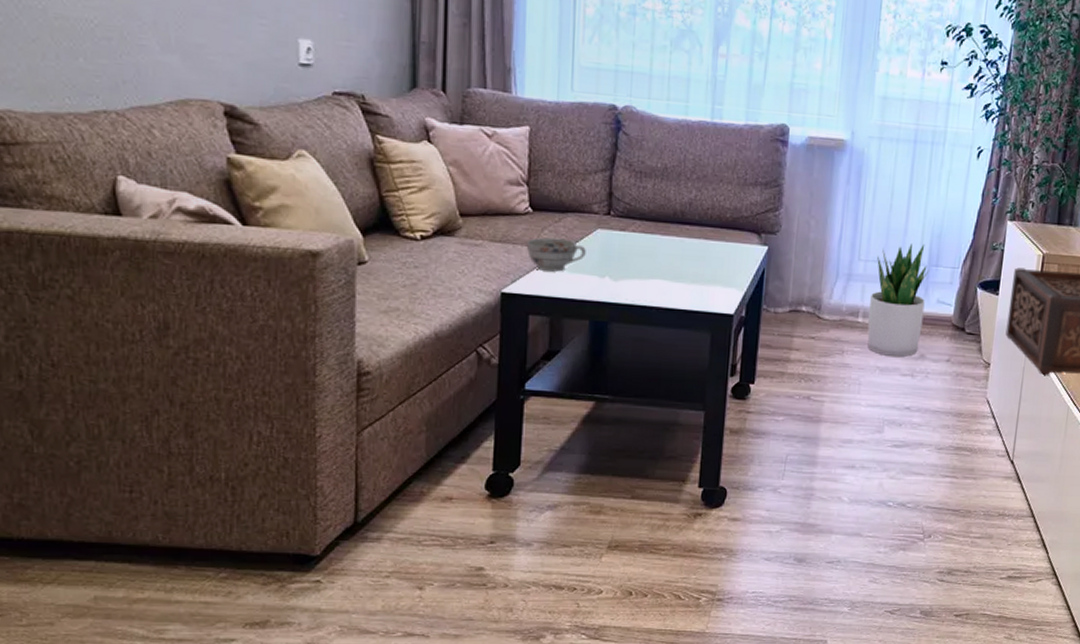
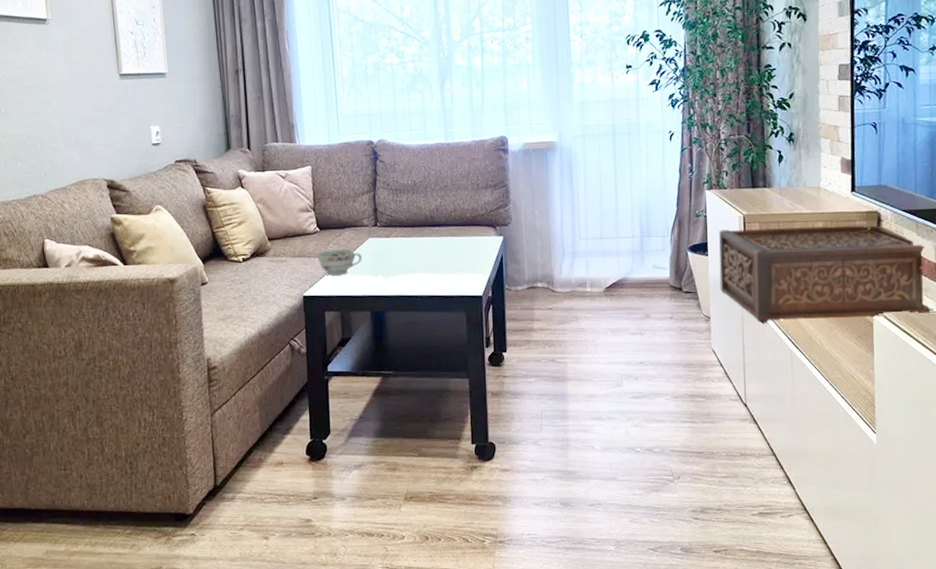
planter: present [867,244,930,358] -> none [594,220,644,319]

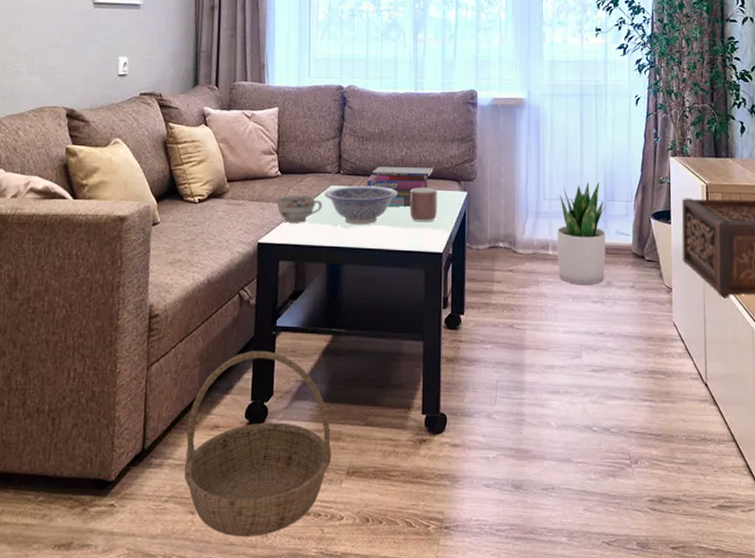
basket: none [253,394,390,556] -> present [184,351,332,536]
decorative bowl: none [362,236,435,274] -> present [324,186,398,225]
books: none [404,215,469,255] -> present [367,167,434,207]
mug: none [446,234,475,268] -> present [409,188,437,222]
planter: none [594,220,644,319] -> present [558,182,606,286]

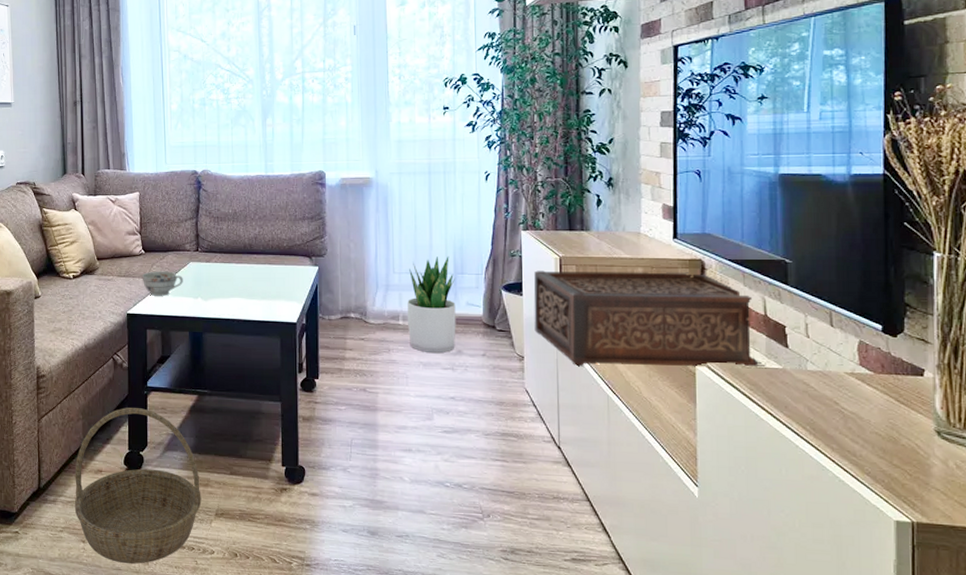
decorative bowl: present [324,186,398,225] -> none [184,262,253,298]
books: present [367,167,434,207] -> none [224,245,286,281]
mug: present [409,188,437,222] -> none [264,263,290,295]

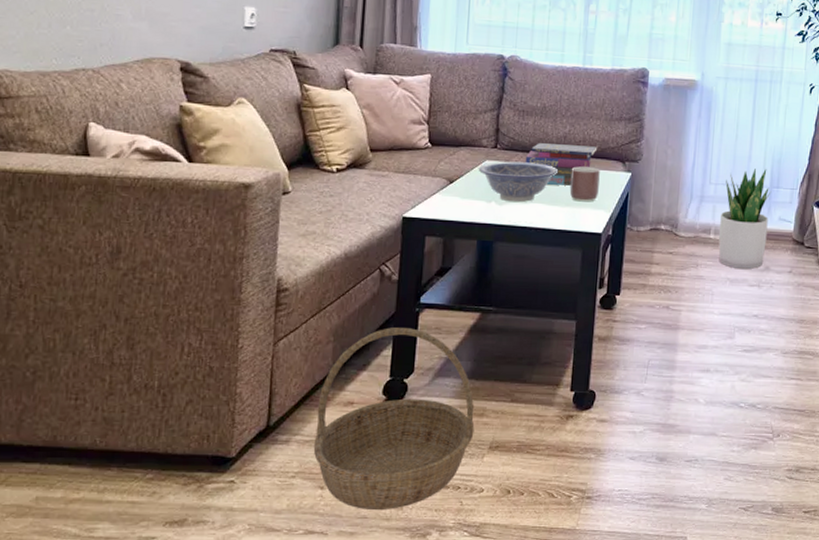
teacup: present [142,271,183,296] -> none [425,168,476,198]
decorative bowl: none [184,262,253,298] -> present [478,161,559,203]
books: none [224,245,286,281] -> present [526,143,598,186]
mug: none [264,263,290,295] -> present [569,166,600,202]

